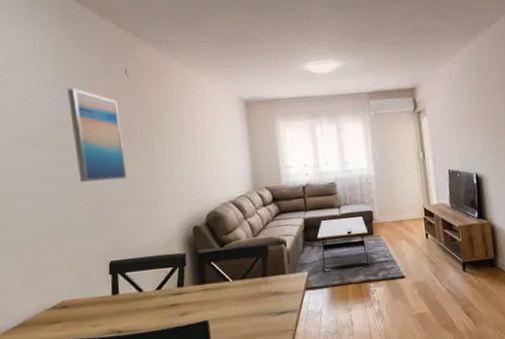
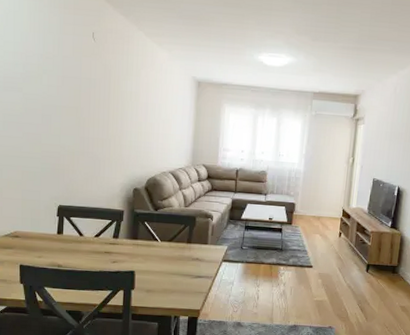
wall art: present [66,88,127,182] -> none [38,42,83,135]

